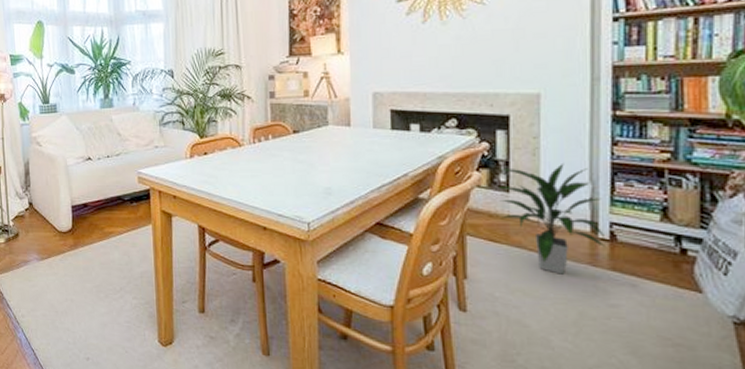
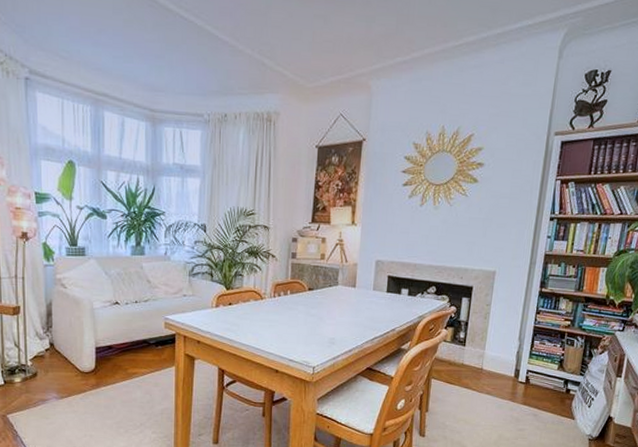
indoor plant: present [499,164,606,275] -> none [457,326,524,408]

